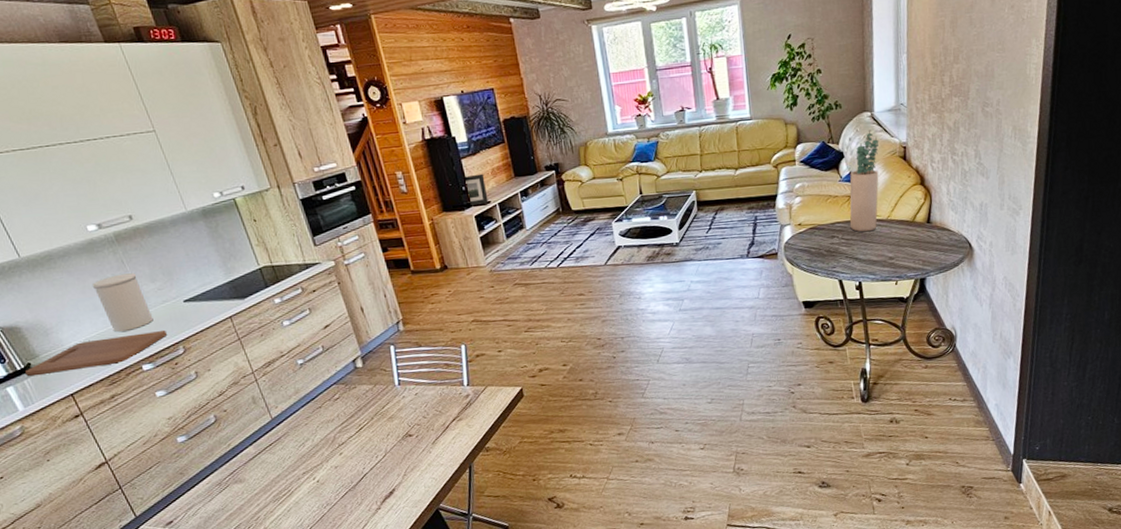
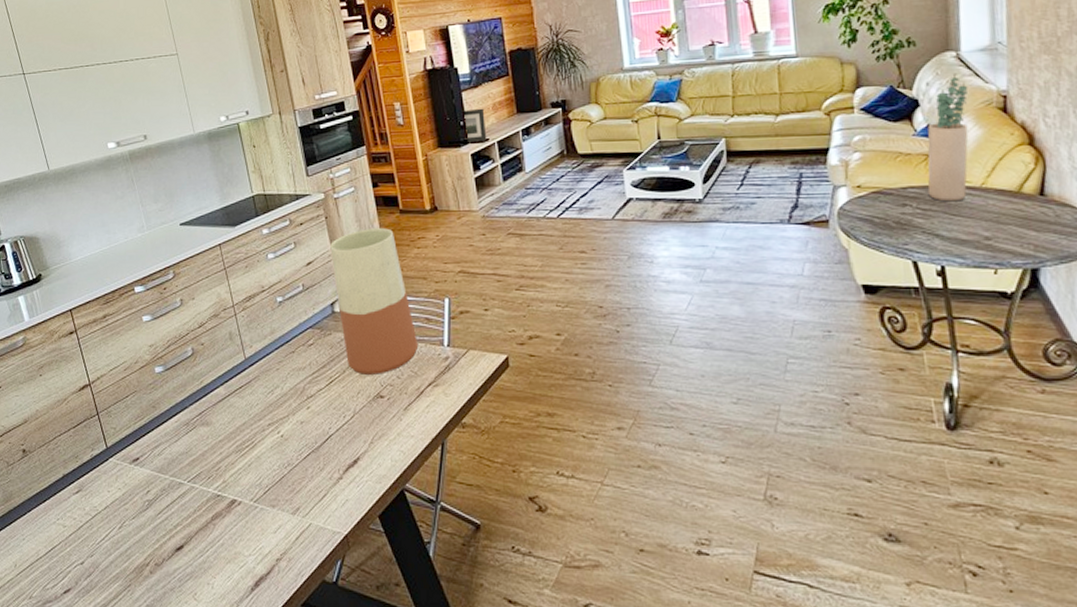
cutting board: present [26,331,168,377] -> none [36,253,161,288]
canister: present [92,273,154,333] -> none [103,192,151,251]
vase: none [346,288,441,419] -> present [330,228,419,375]

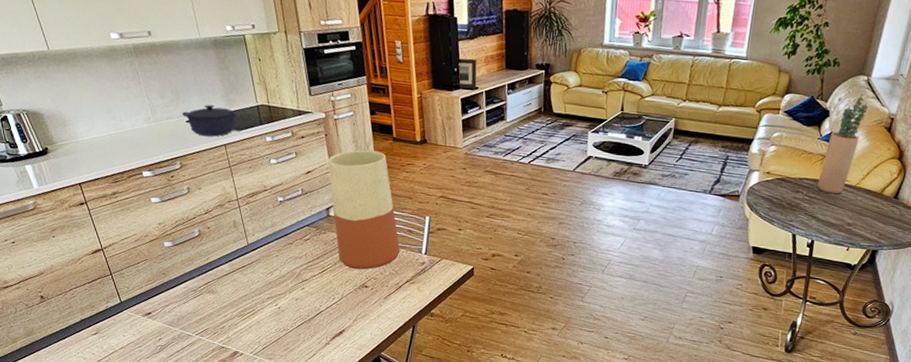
cooking pot: none [176,202,233,237] -> present [182,104,238,137]

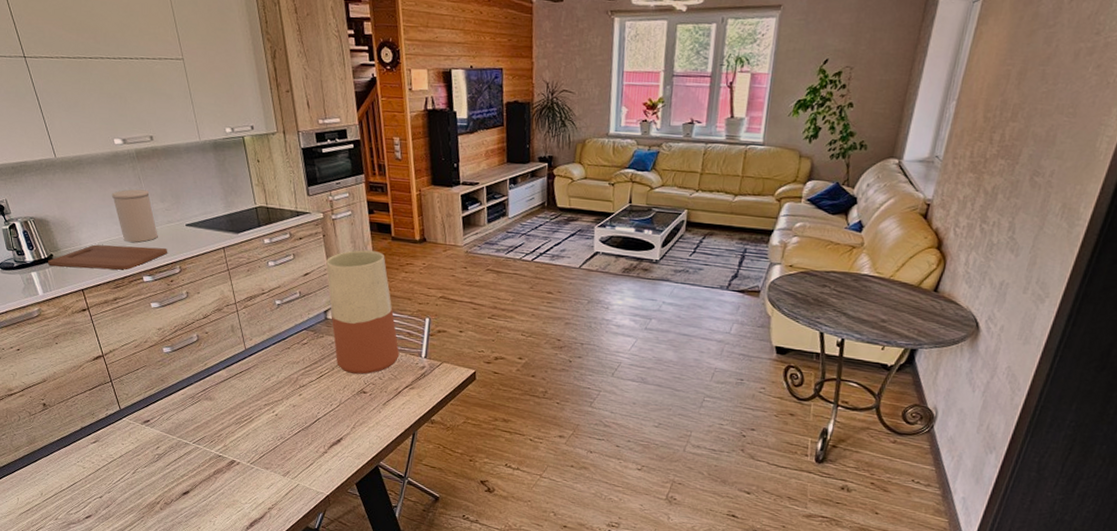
cutting board: none [43,139,168,165] -> present [48,244,168,270]
canister: none [108,84,158,138] -> present [111,189,158,243]
cooking pot: present [182,104,238,137] -> none [182,207,237,240]
picture frame: present [441,58,477,89] -> none [440,153,478,185]
vase: present [817,94,869,195] -> none [845,179,901,289]

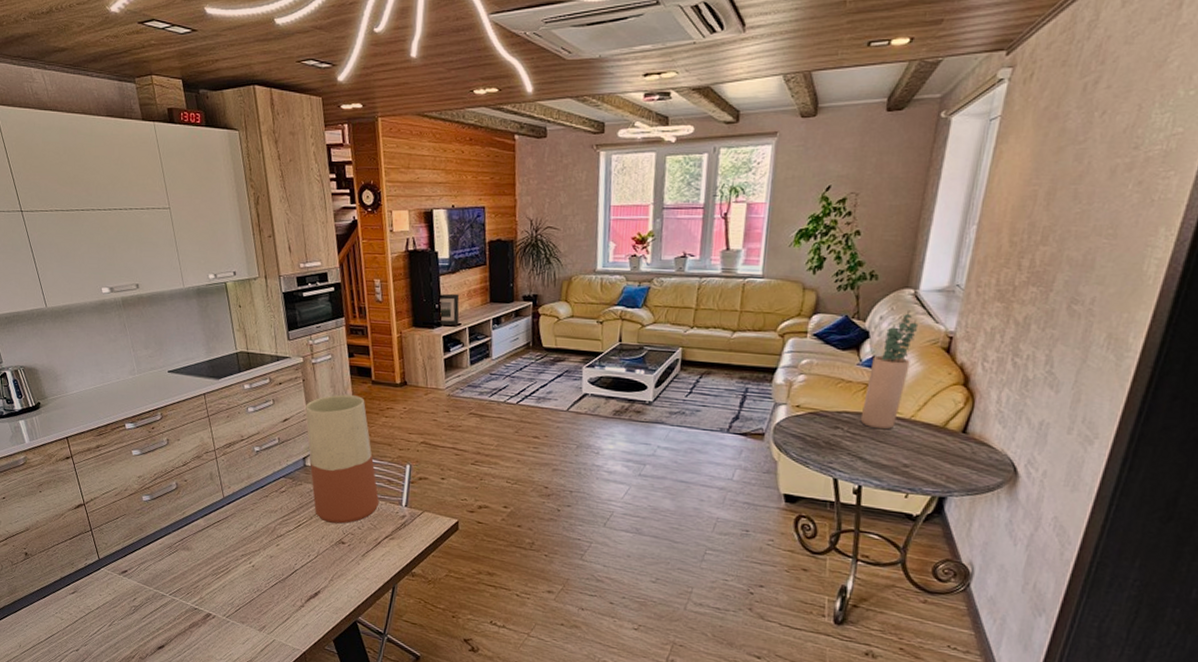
cutting board: present [48,244,168,270] -> none [35,392,150,418]
canister: present [111,189,158,243] -> none [97,336,141,390]
picture frame: none [440,153,478,185] -> present [421,293,460,326]
vase: none [845,179,901,289] -> present [860,310,919,430]

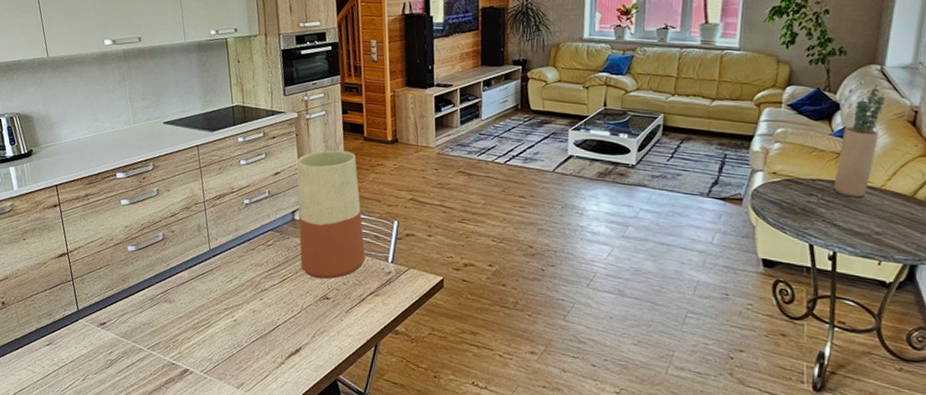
picture frame: present [421,293,460,326] -> none [414,56,452,87]

